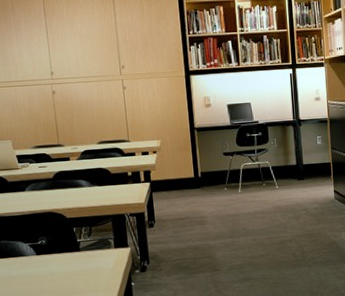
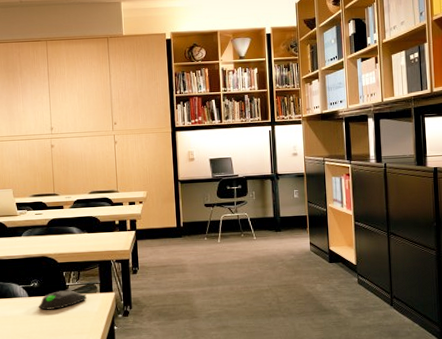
computer mouse: none [48,245,101,269] -> present [39,289,87,310]

